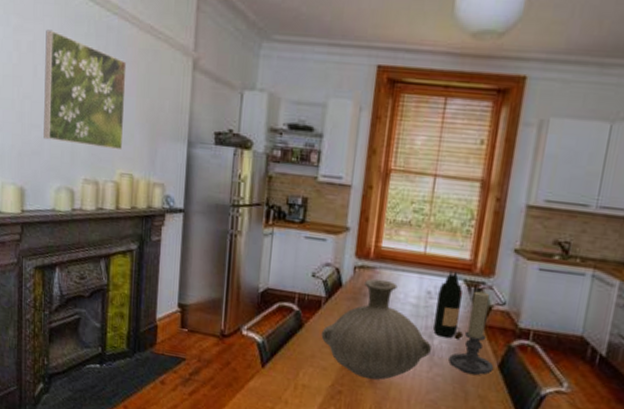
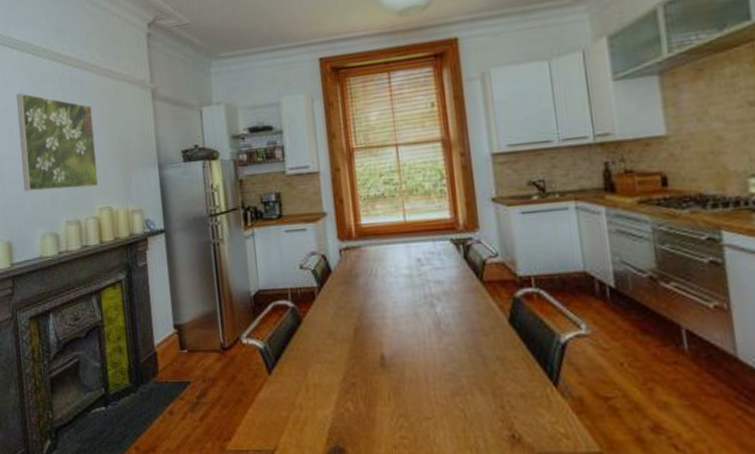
vase: present [321,278,433,380] -> none [321,256,437,364]
bottle: present [433,270,464,340] -> none [428,232,465,304]
candle holder: present [448,291,494,376] -> none [456,247,505,337]

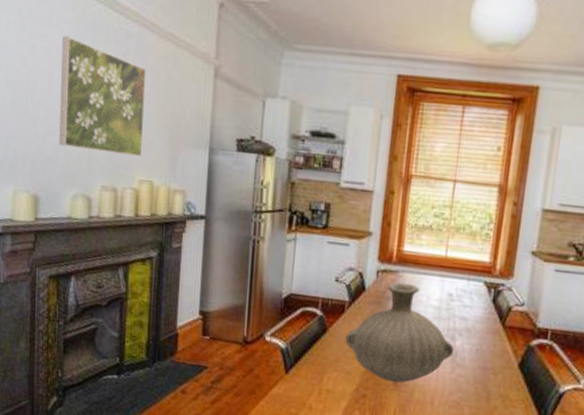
vase: none [321,256,437,364] -> present [345,282,455,383]

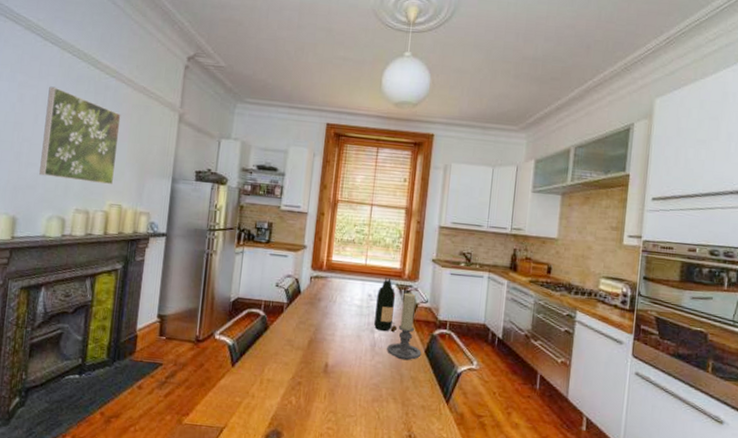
vase: present [345,282,455,383] -> none [283,286,374,371]
bottle: none [455,272,485,341] -> present [374,277,398,333]
candle holder: none [471,292,515,375] -> present [387,293,422,361]

